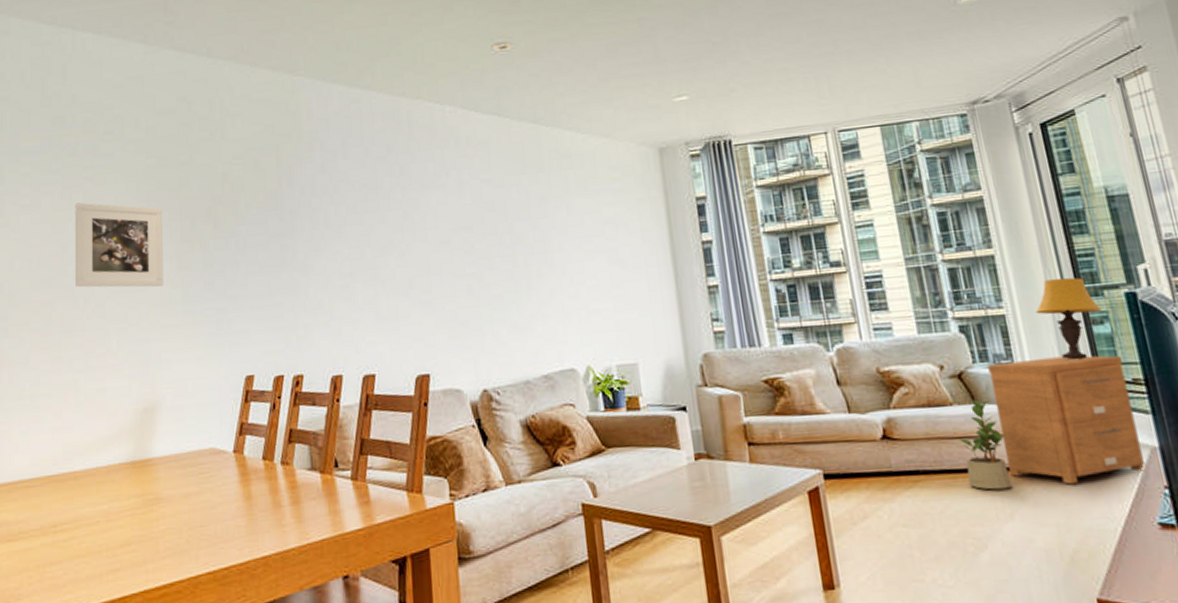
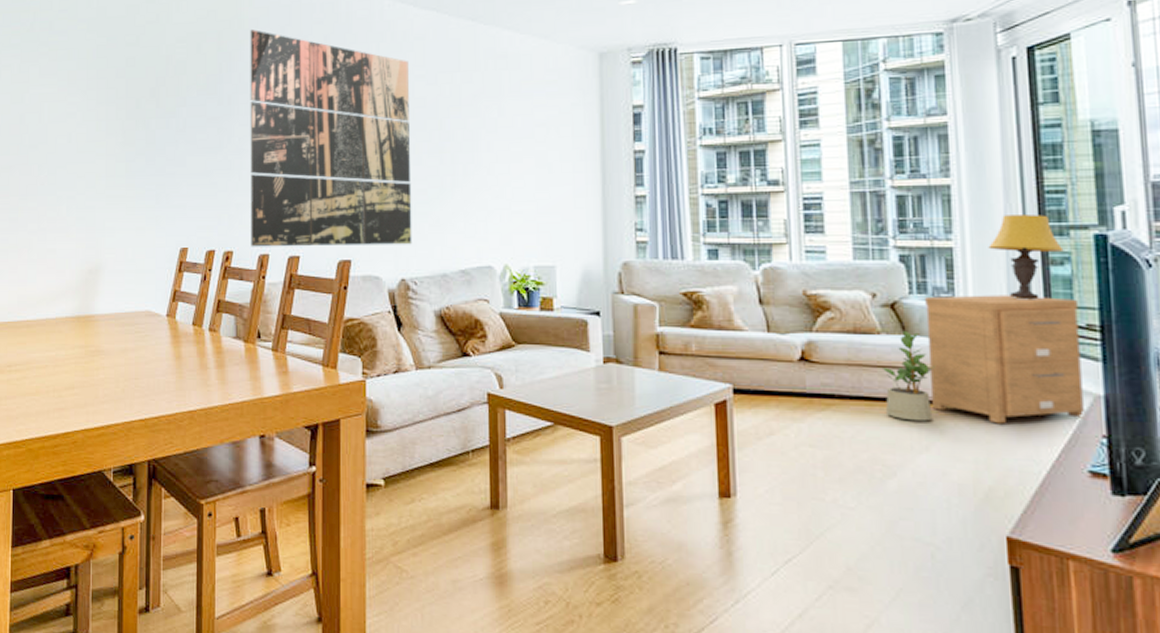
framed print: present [75,202,164,288] -> none [31,76,110,160]
wall art: none [309,142,492,369] -> present [250,29,412,247]

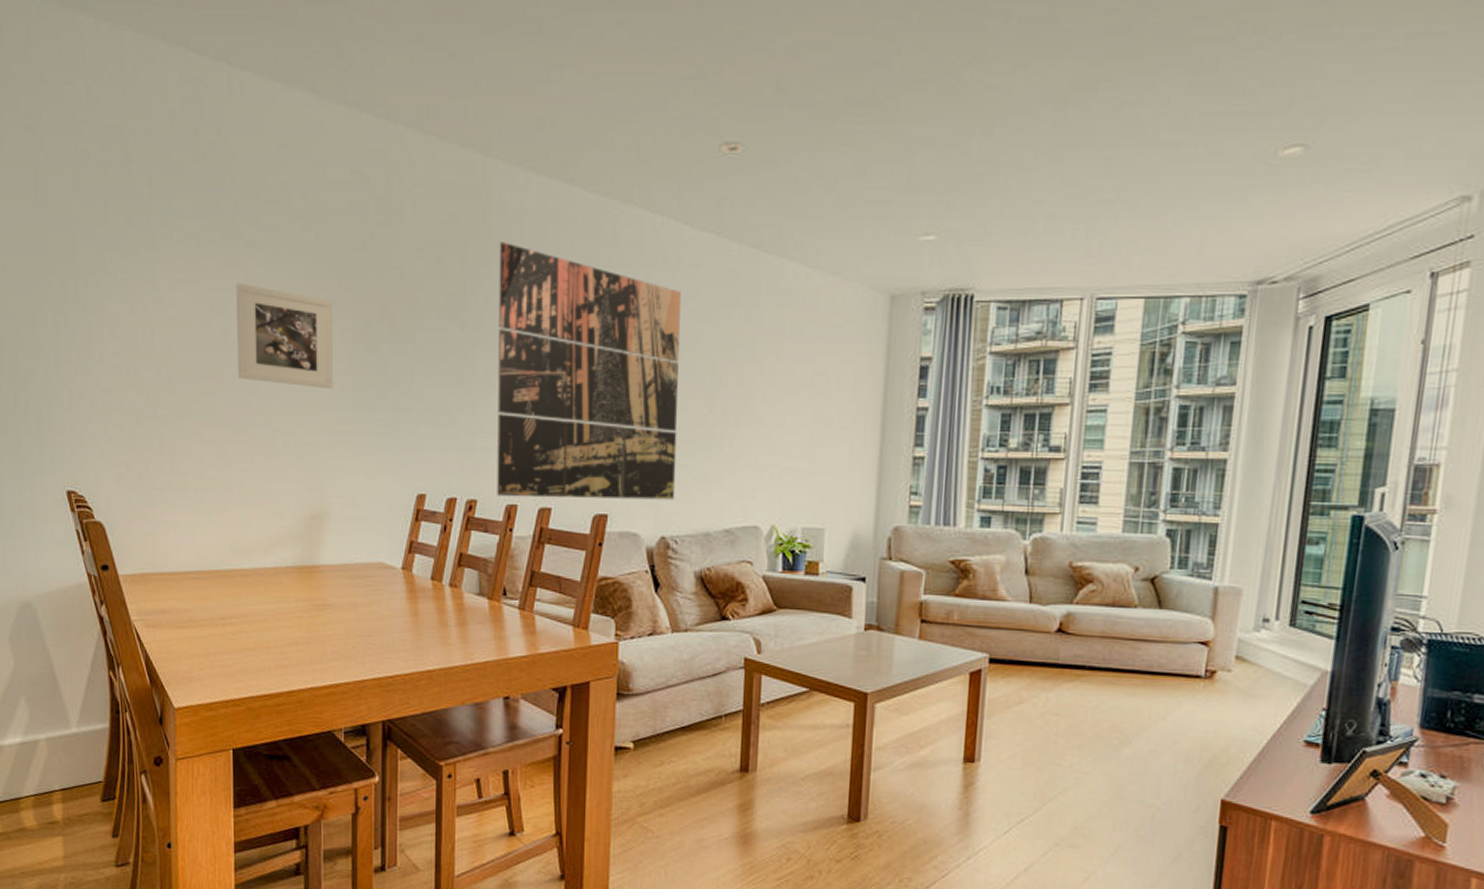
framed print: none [31,76,110,160] -> present [236,283,333,390]
potted plant: present [883,330,936,422] -> none [1131,604,1184,693]
nightstand: present [925,295,1084,424] -> none [1175,571,1324,697]
table lamp: present [988,215,1064,300] -> none [1252,492,1322,578]

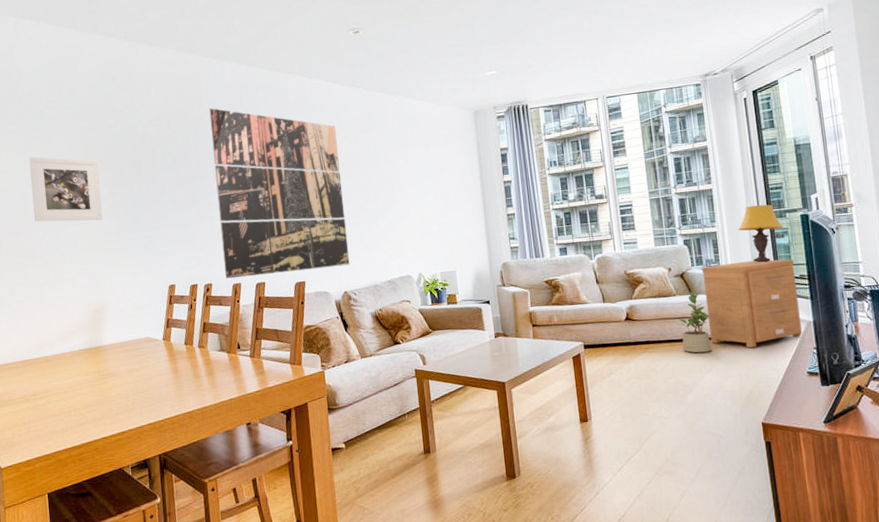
potted plant: none [1131,604,1184,693] -> present [679,291,712,353]
nightstand: none [1175,571,1324,697] -> present [702,259,802,348]
table lamp: none [1252,492,1322,578] -> present [738,204,784,263]

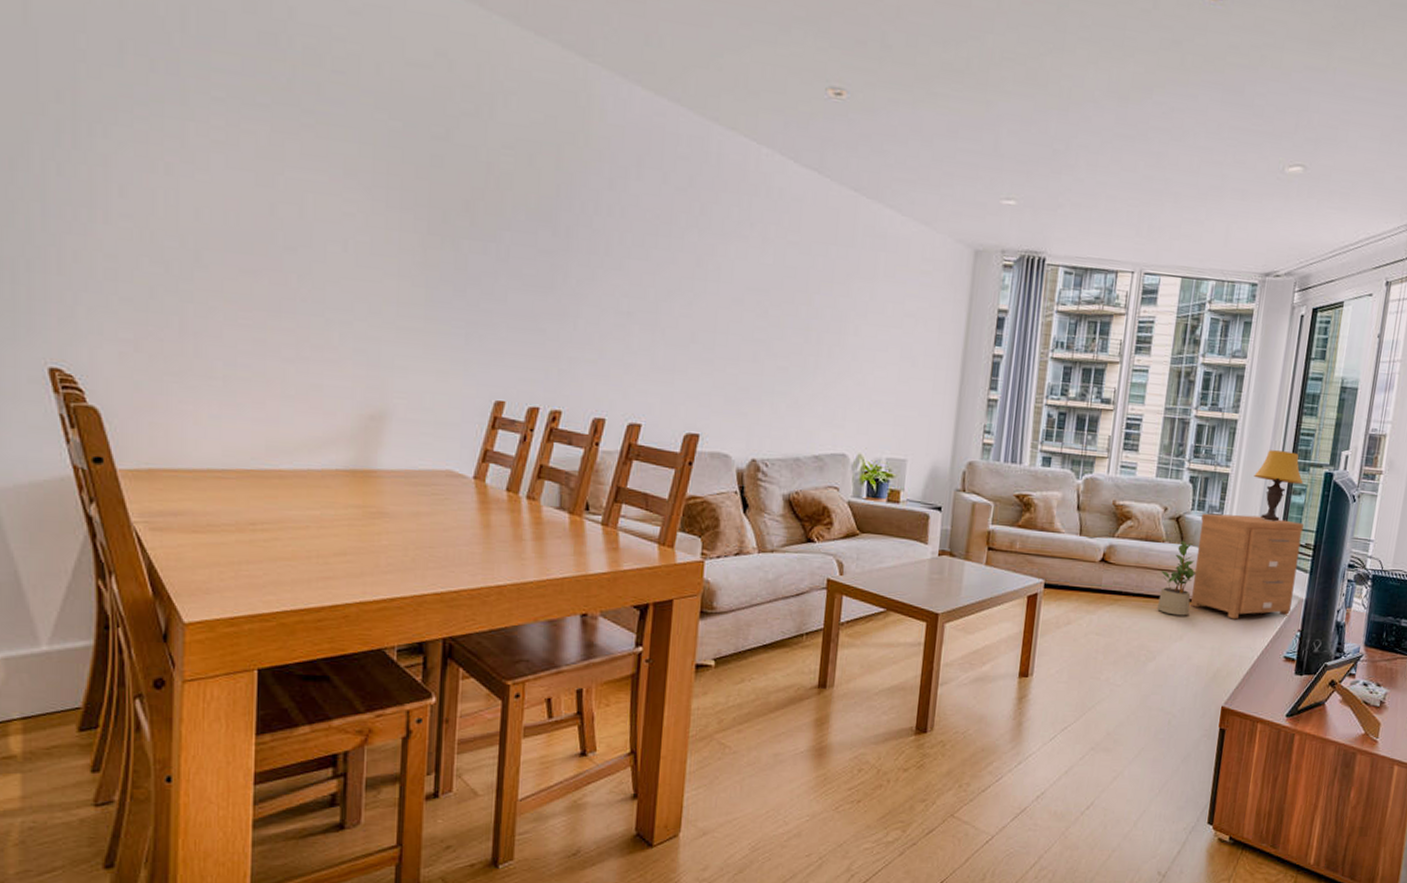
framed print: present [29,156,103,222] -> none [286,154,406,282]
wall art: present [209,108,350,279] -> none [584,151,782,425]

